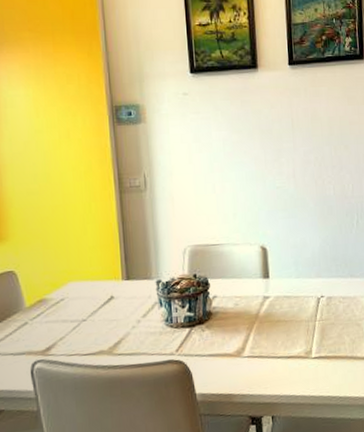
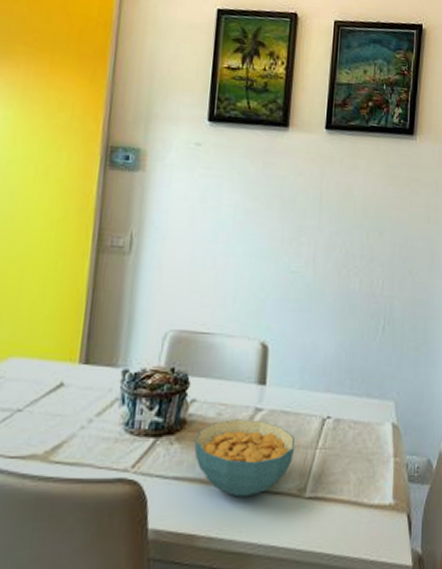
cereal bowl: none [221,305,299,364] -> present [194,419,295,497]

